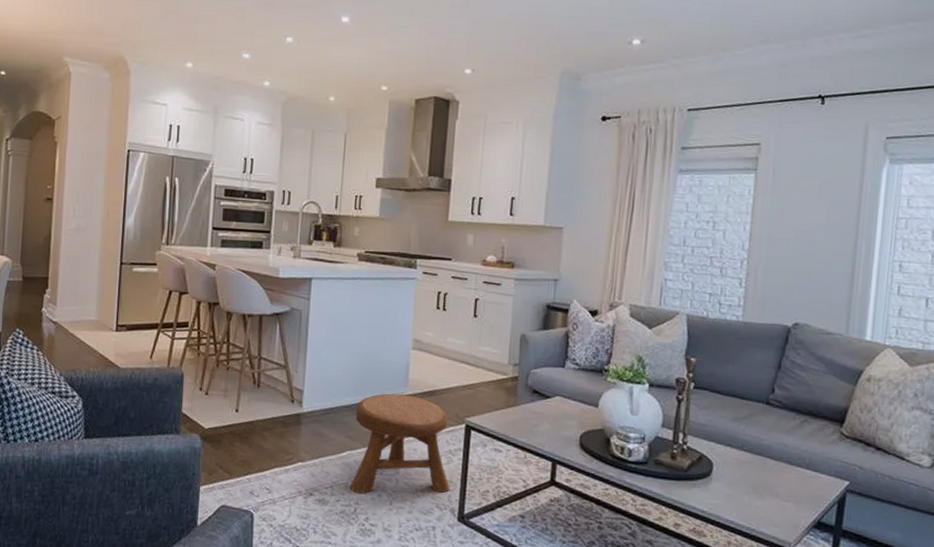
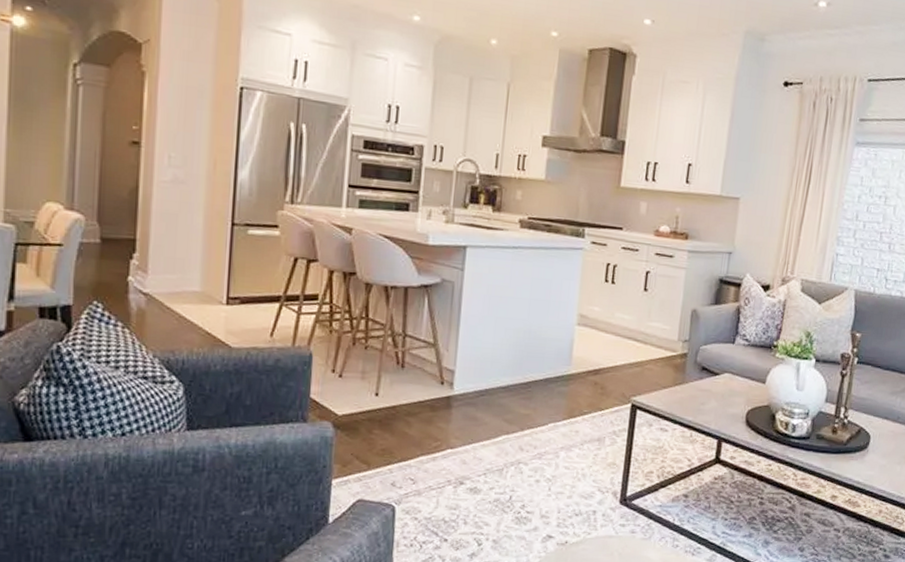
stool: present [349,393,450,494] -> none [504,372,613,480]

